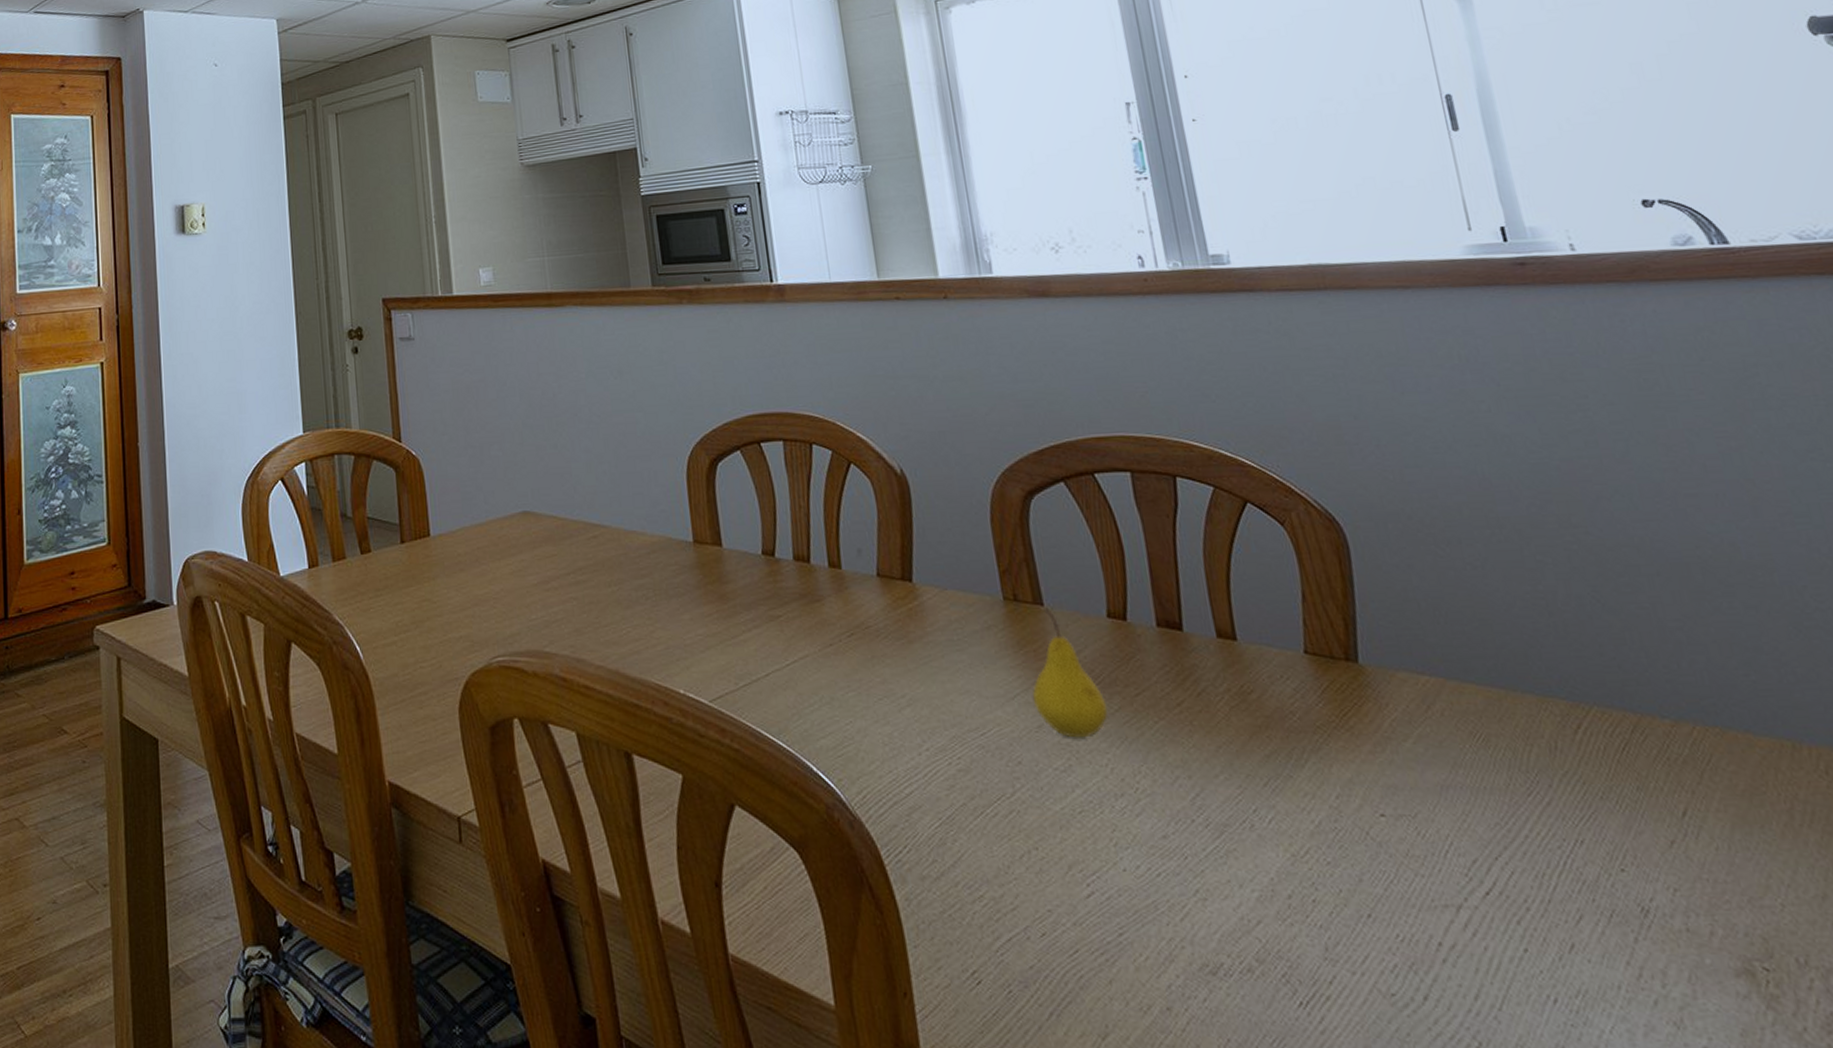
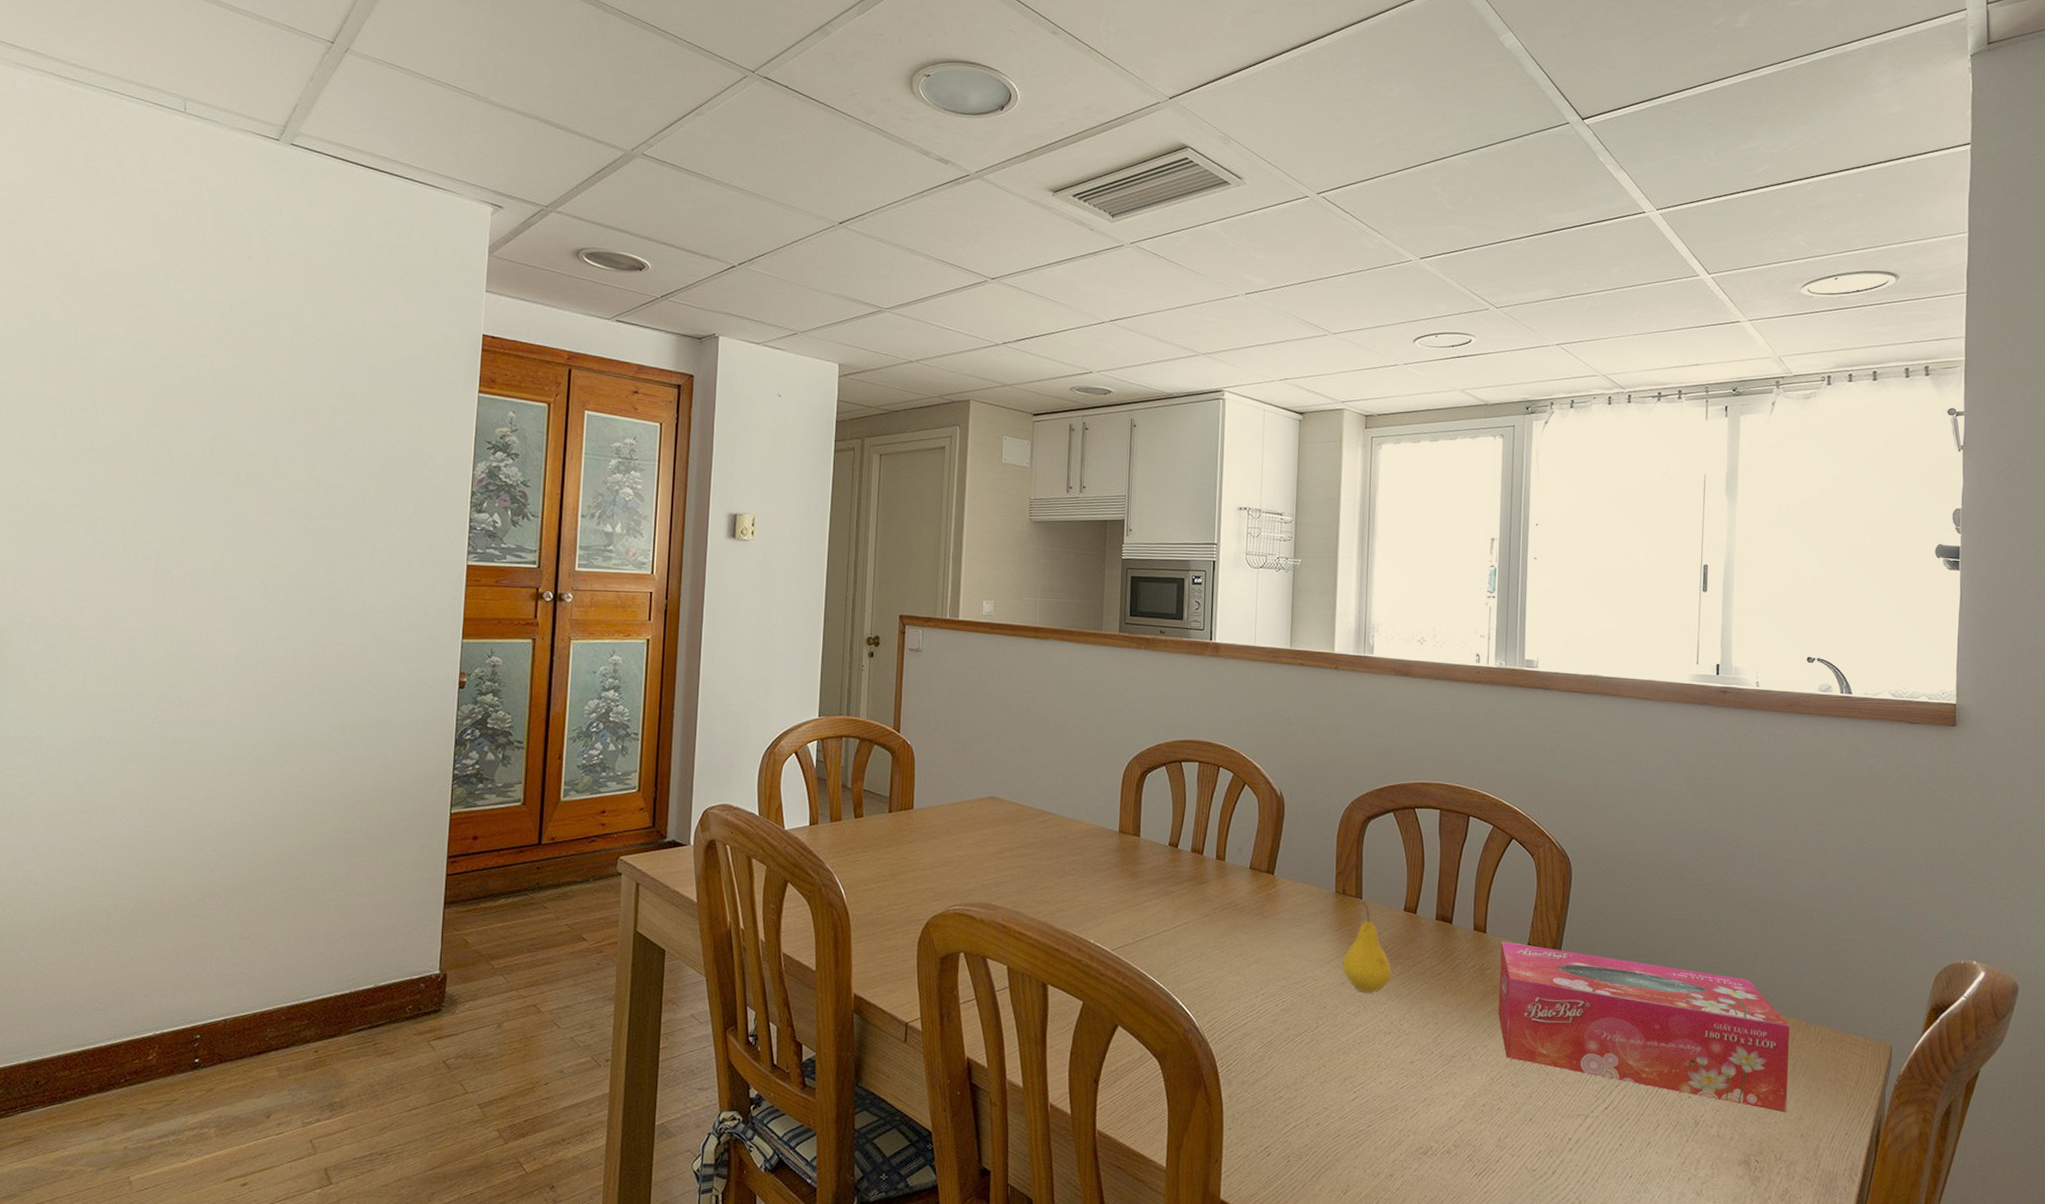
tissue box: none [1262,650,1798,889] -> present [1498,941,1790,1113]

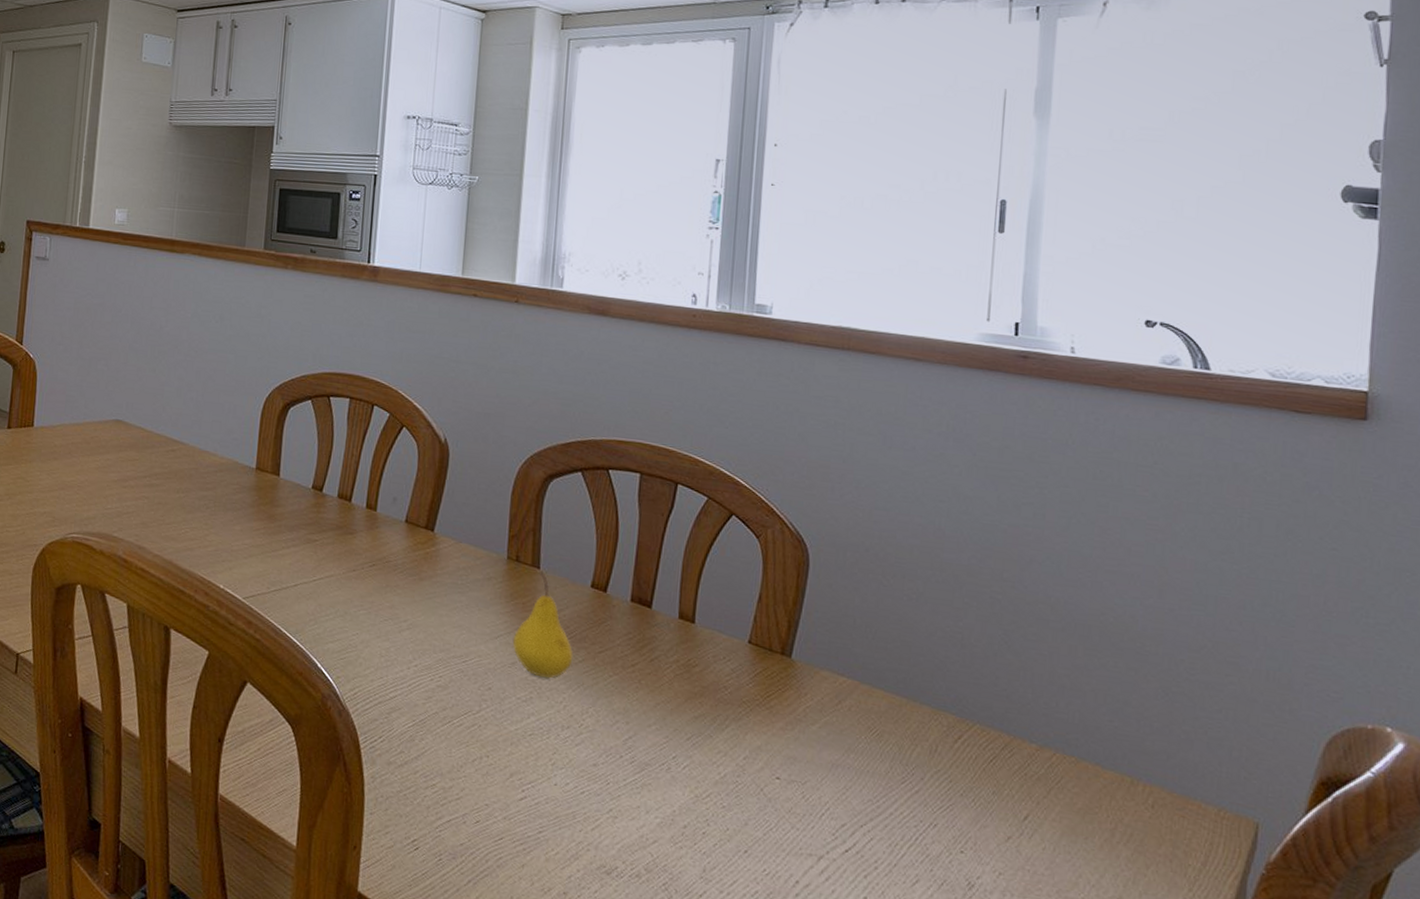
tissue box: present [1498,941,1790,1113] -> none [707,634,1107,889]

